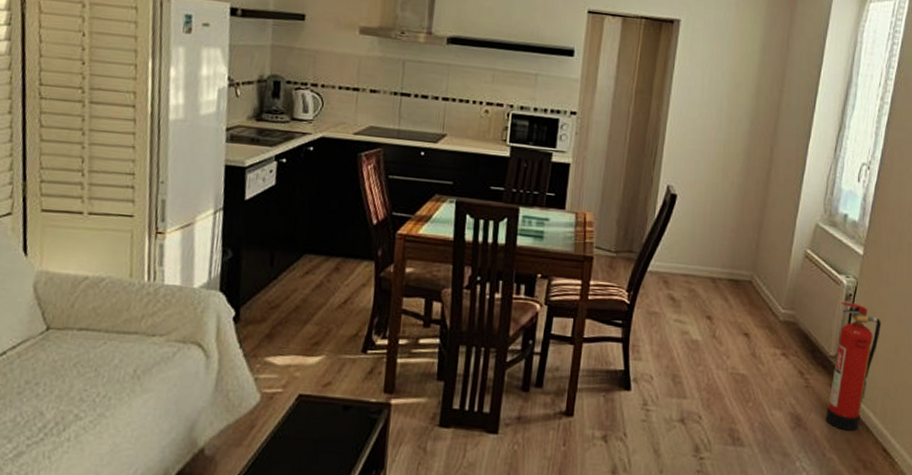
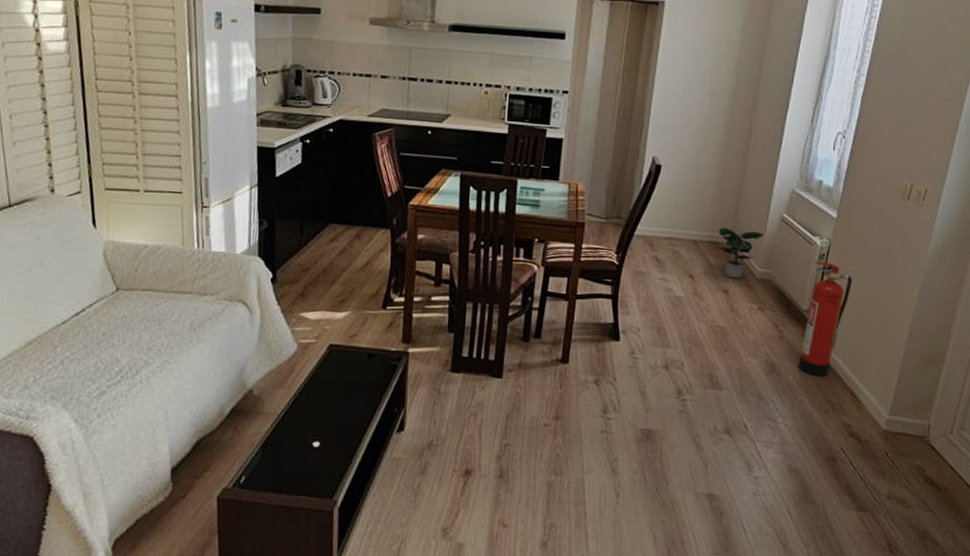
potted plant: none [737,263,787,321] -> present [717,227,764,279]

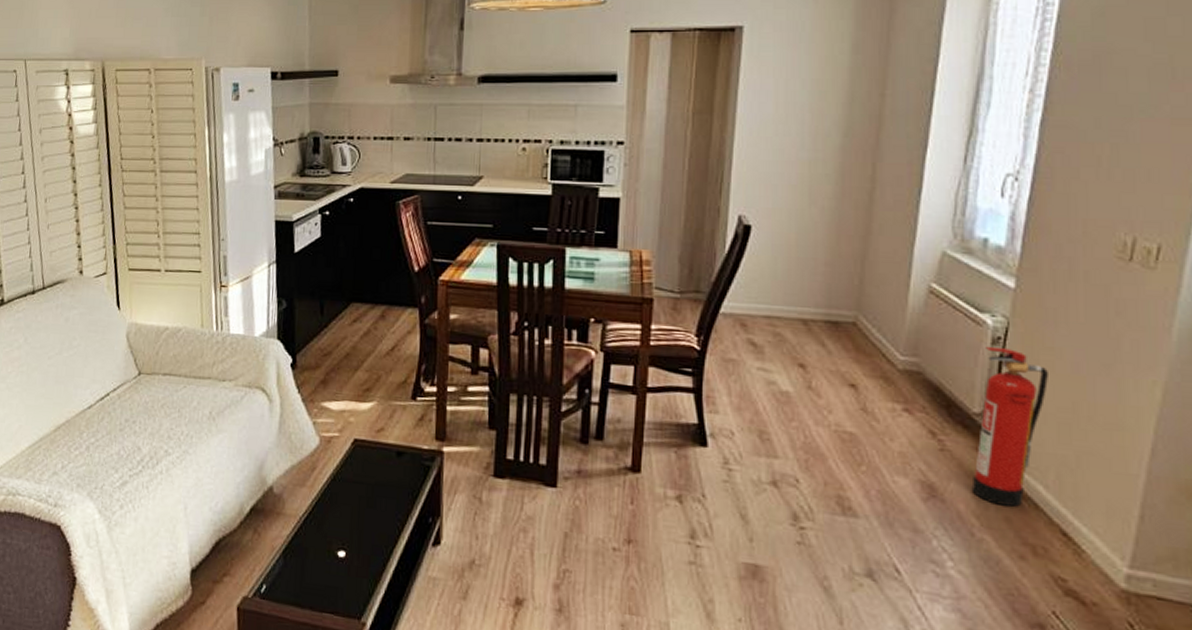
potted plant: present [717,227,764,279] -> none [836,302,904,370]

